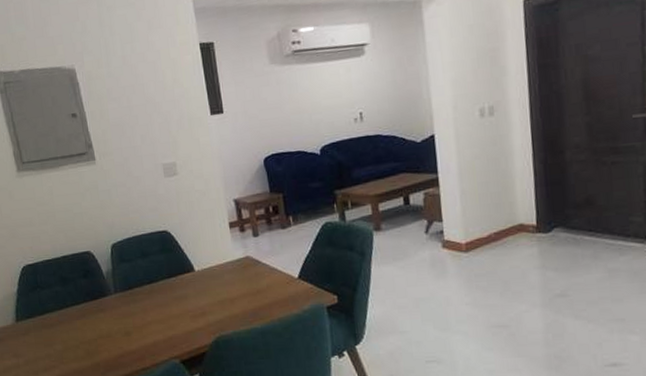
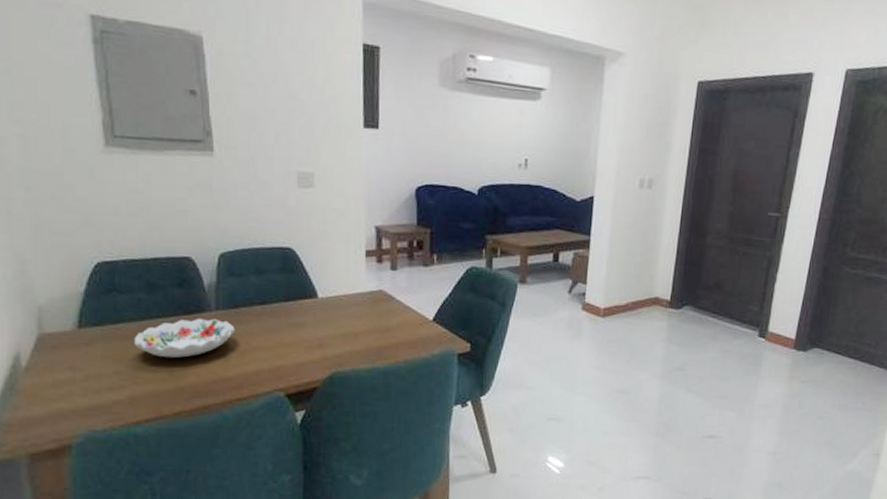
decorative bowl: none [57,300,132,339] -> present [134,318,235,358]

